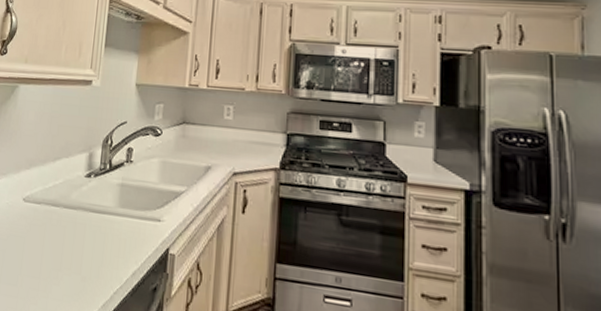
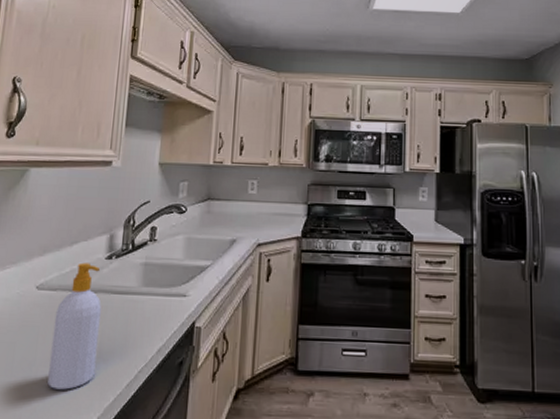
soap bottle: none [31,178,81,302] -> present [47,262,101,390]

